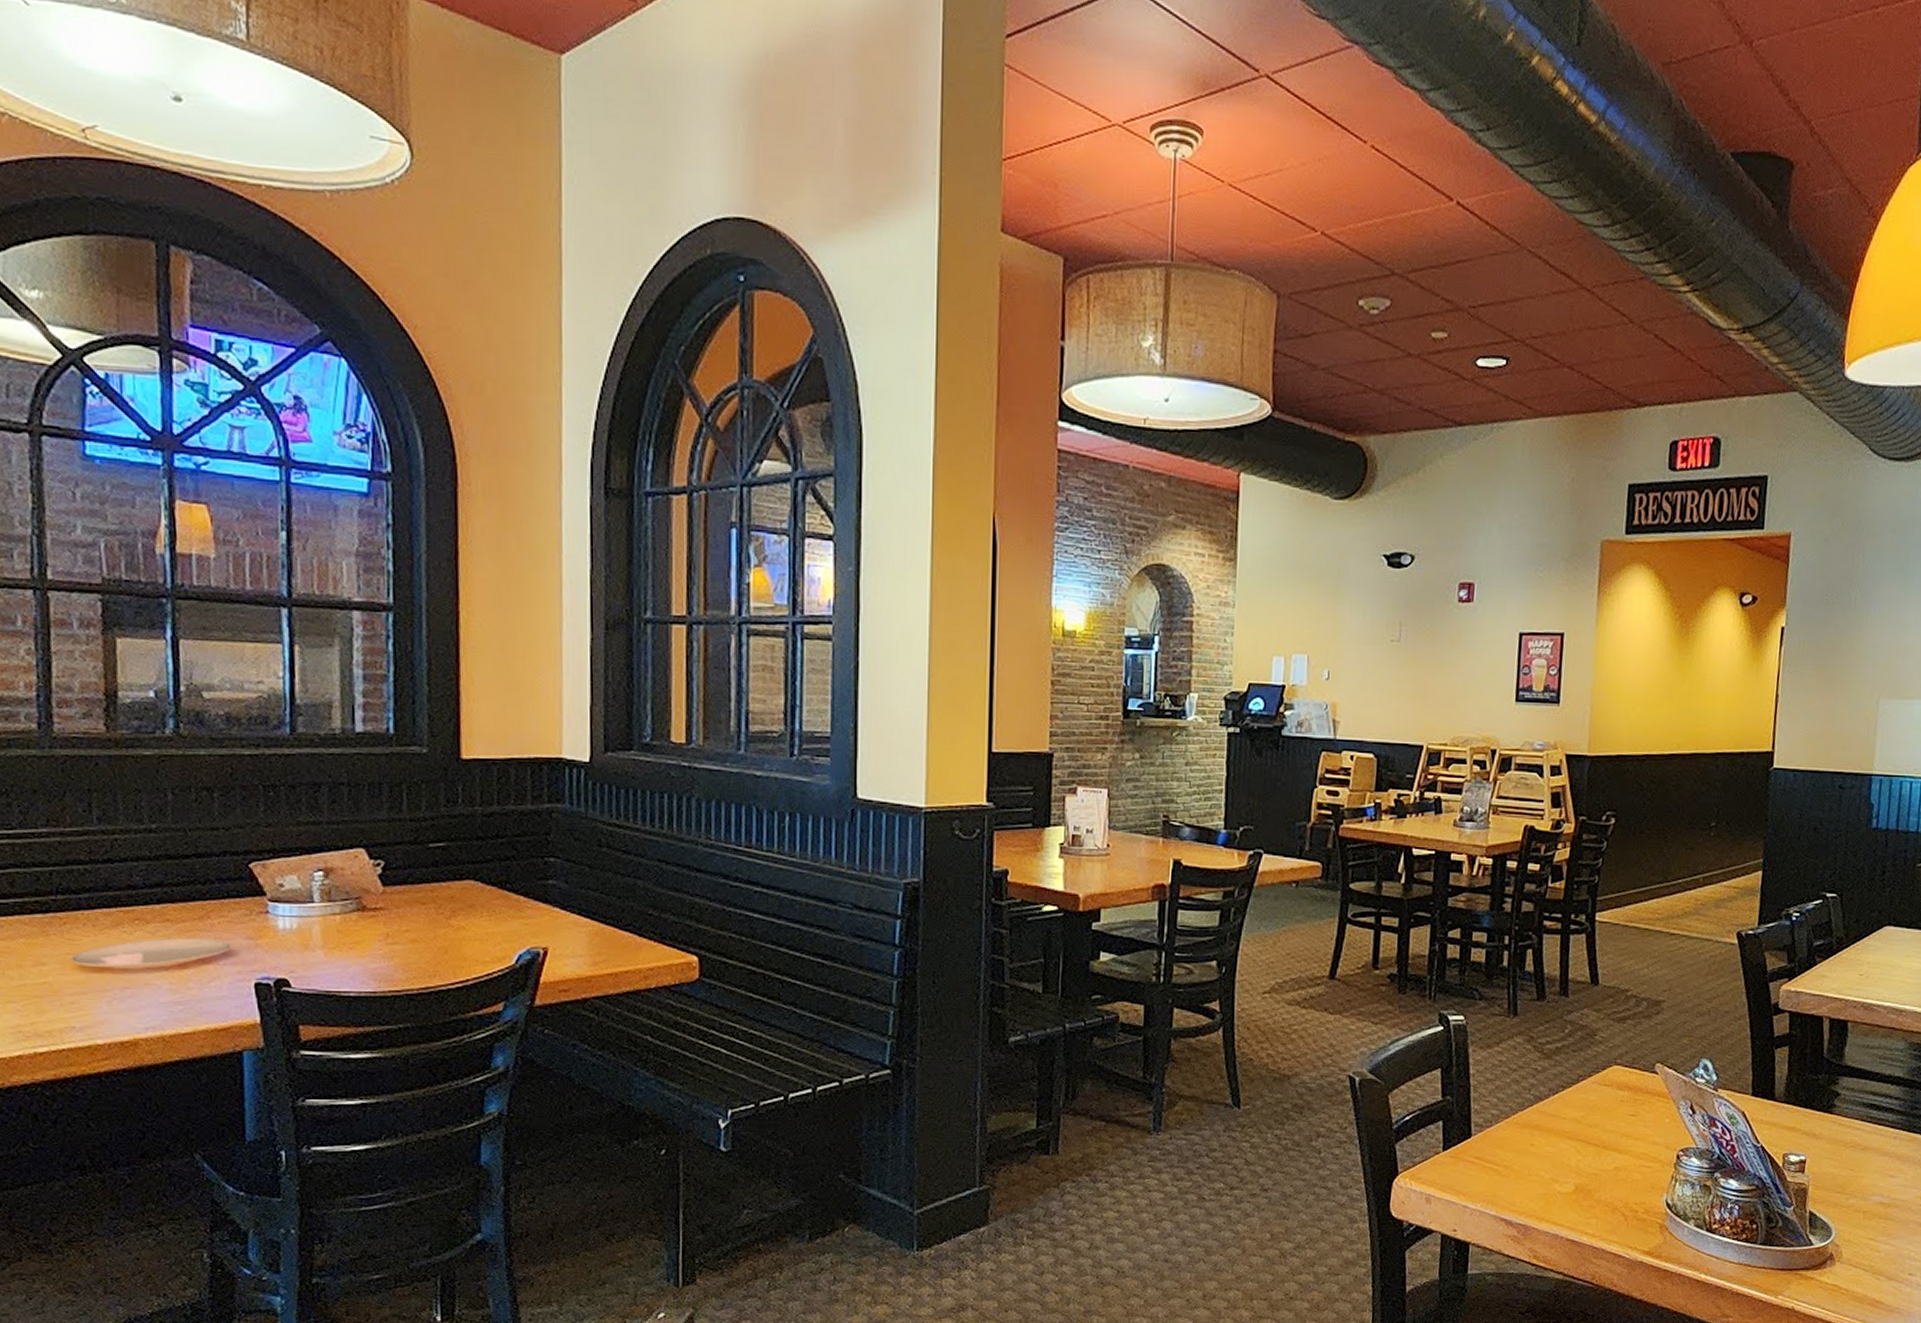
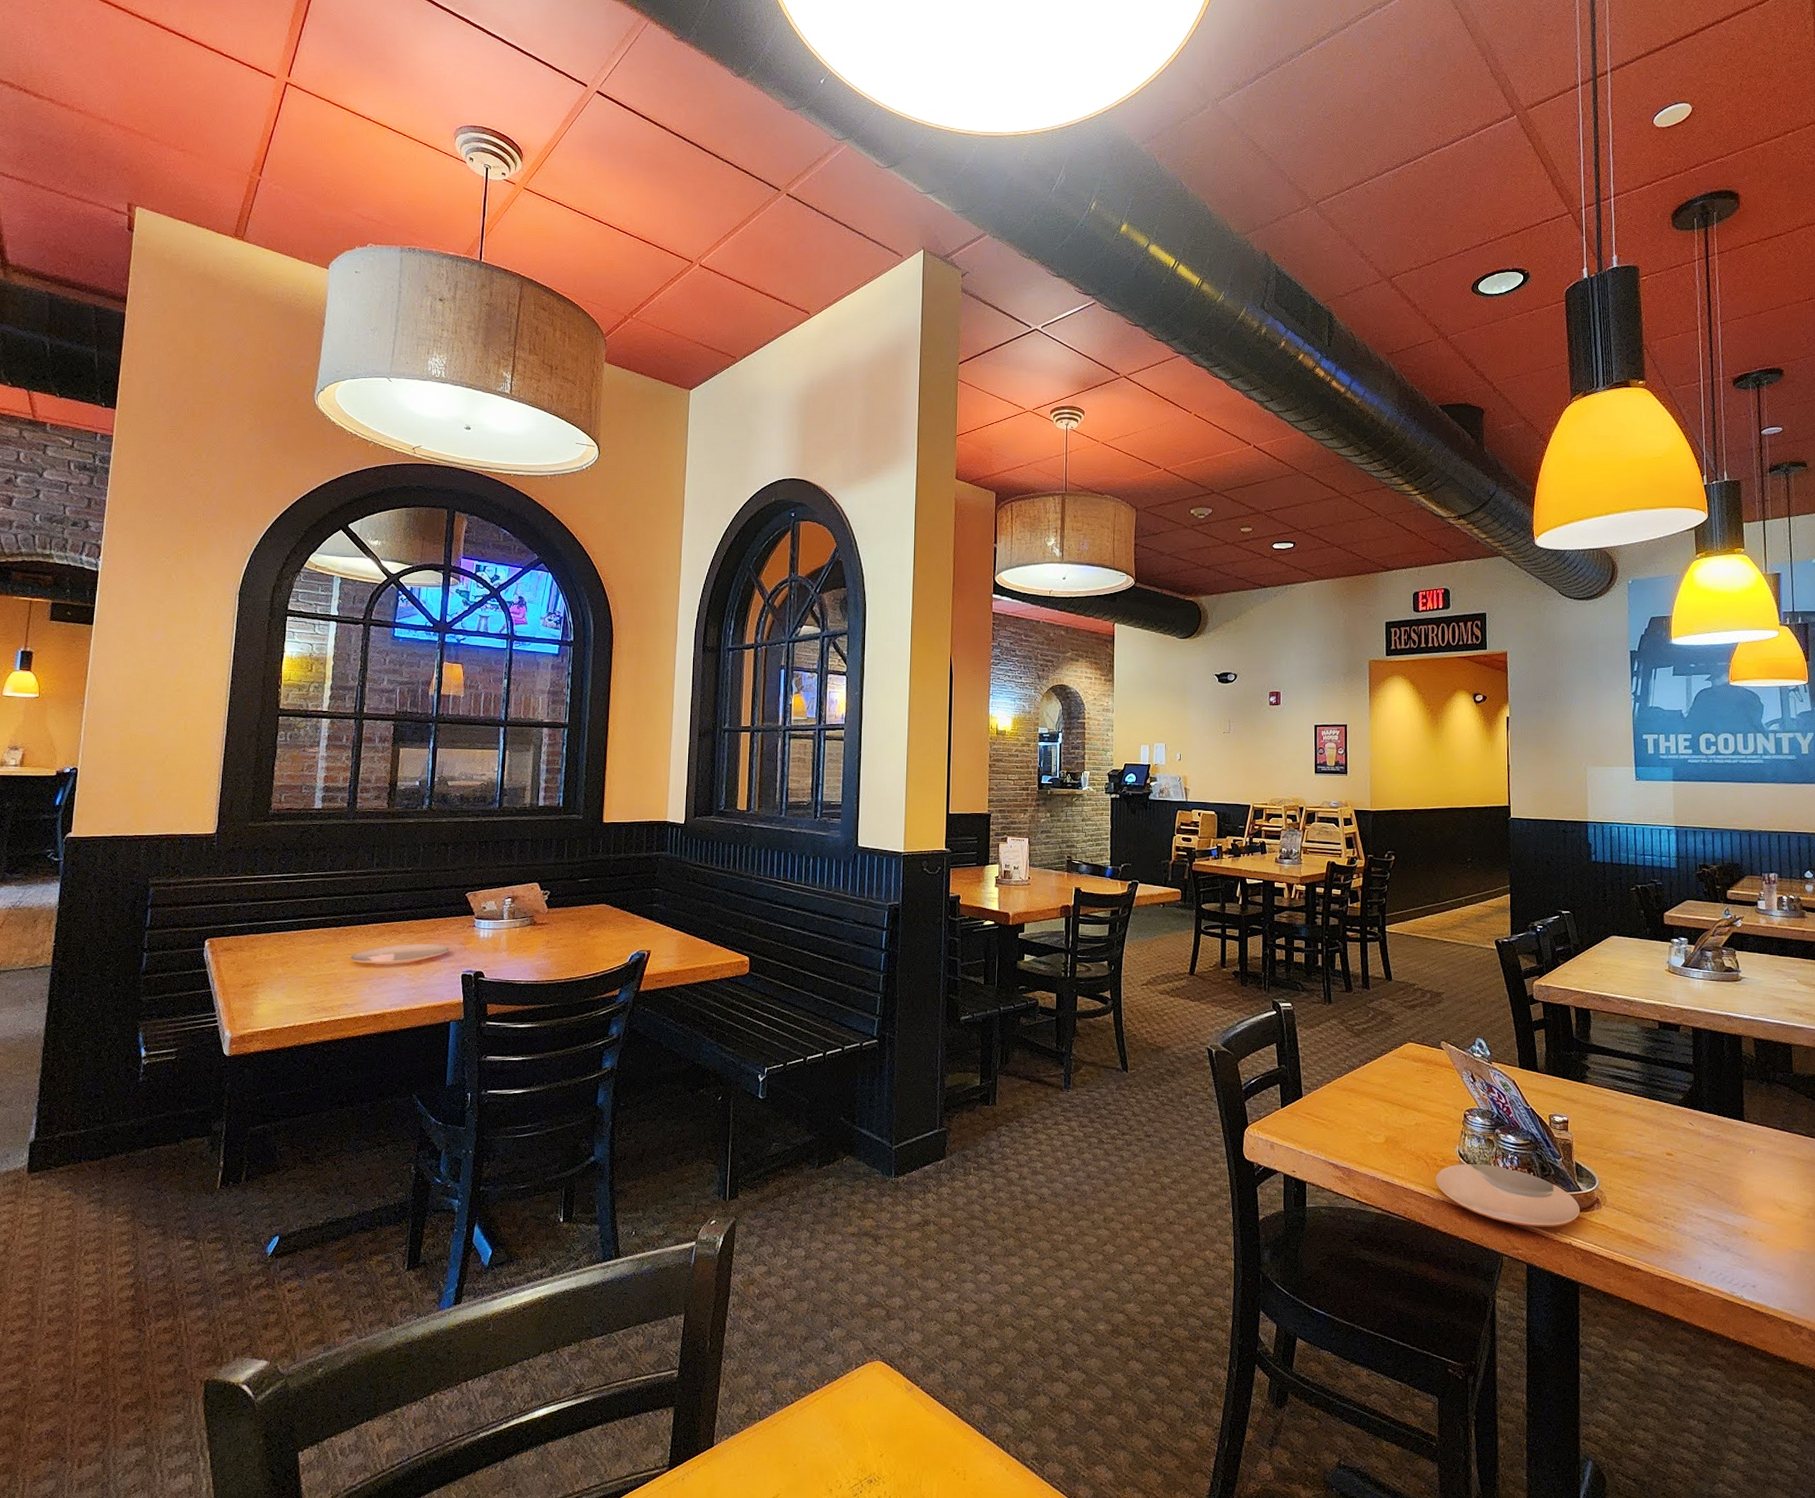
plate: none [1634,1216,1810,1290] -> present [1436,1164,1581,1227]

